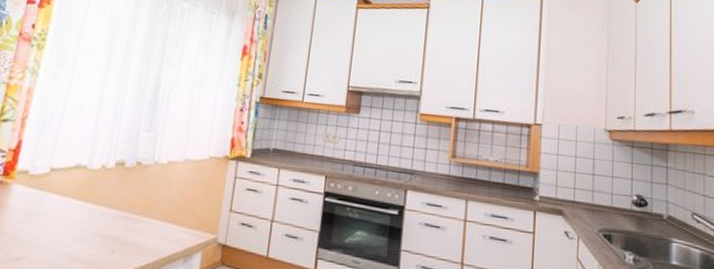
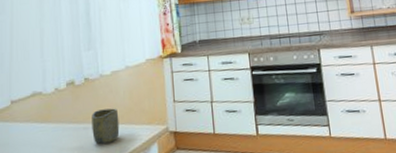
cup: none [131,200,166,240] -> present [92,108,120,144]

